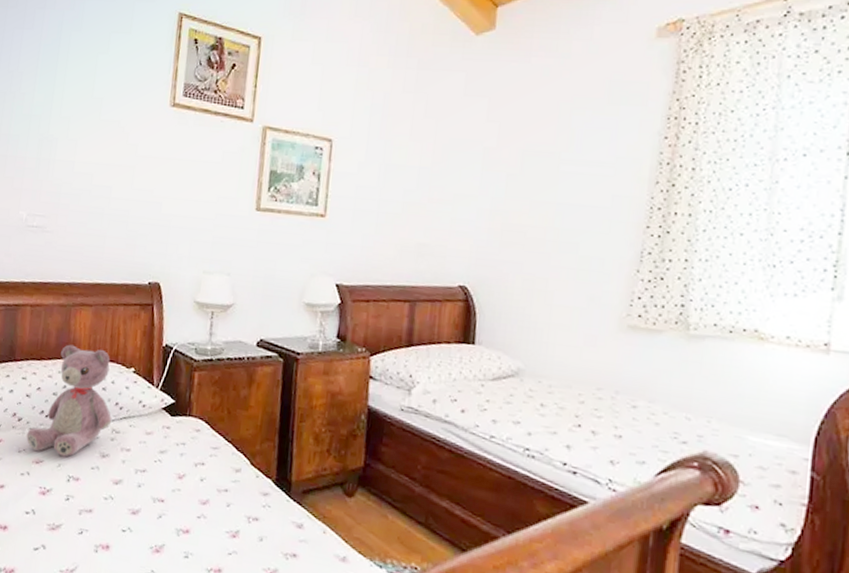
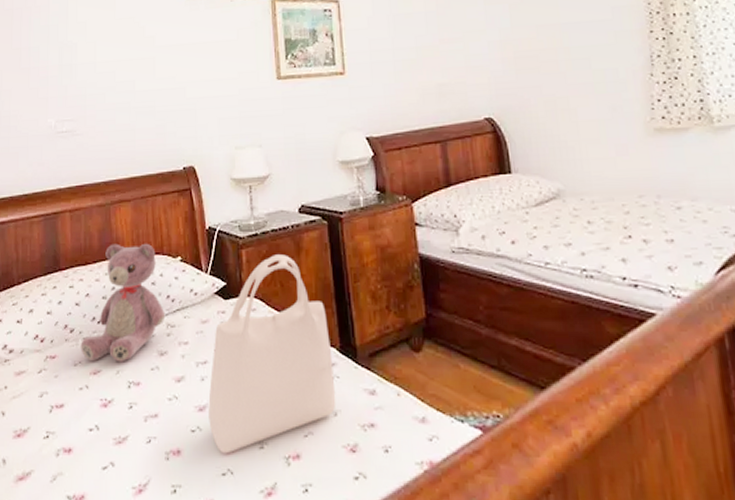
handbag: none [140,382,268,557] -> present [208,254,336,454]

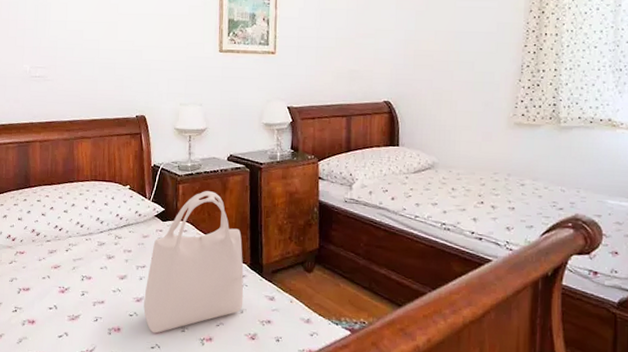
teddy bear: present [81,243,166,362] -> none [45,170,115,261]

